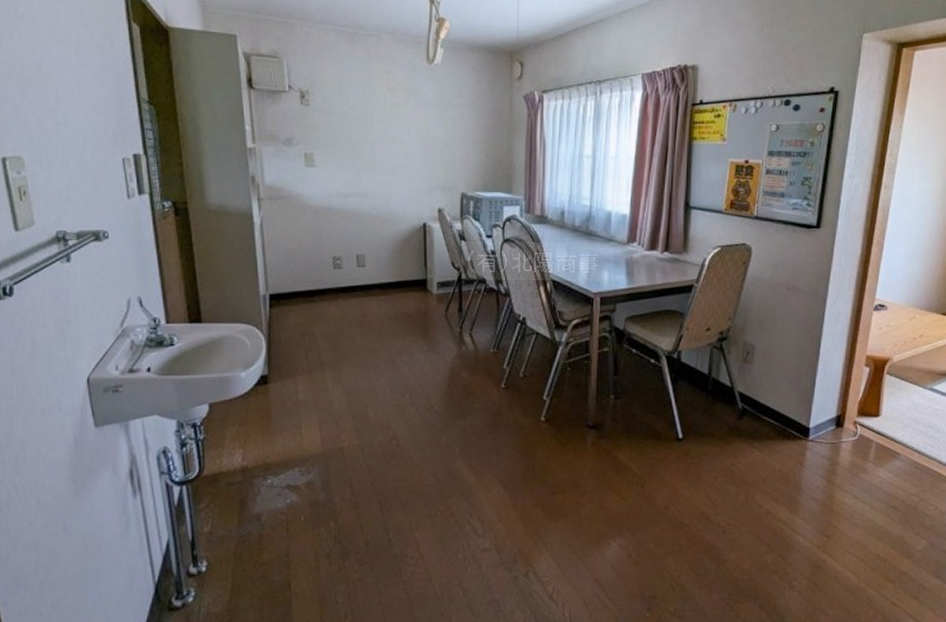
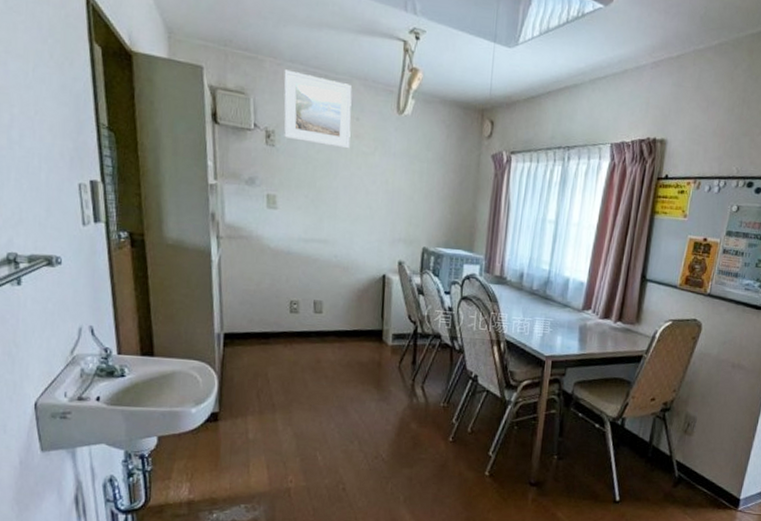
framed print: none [315,31,383,102] -> present [283,69,352,149]

